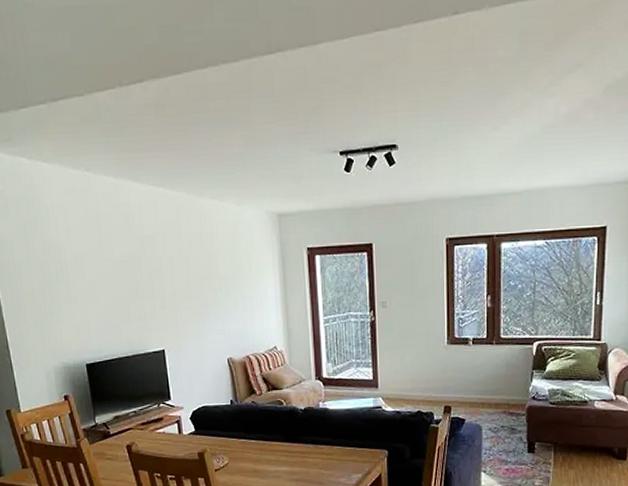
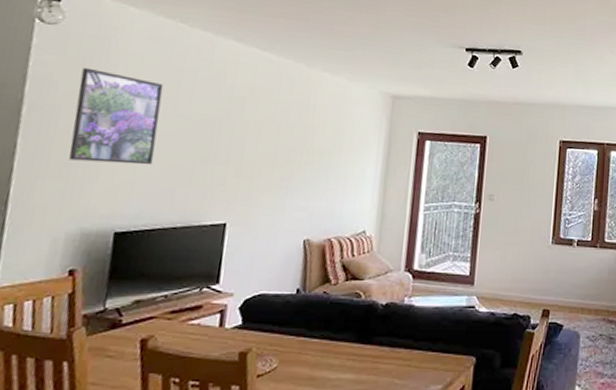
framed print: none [25,226,98,308] -> present [69,67,164,165]

